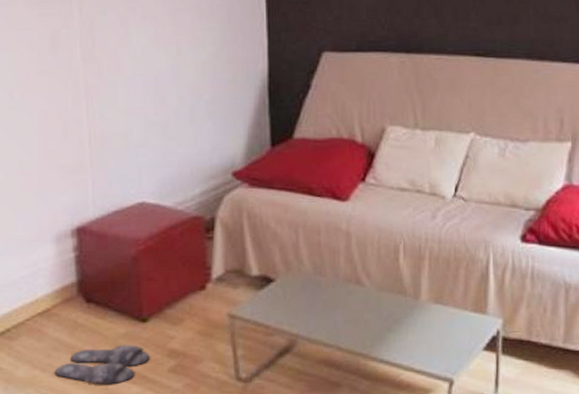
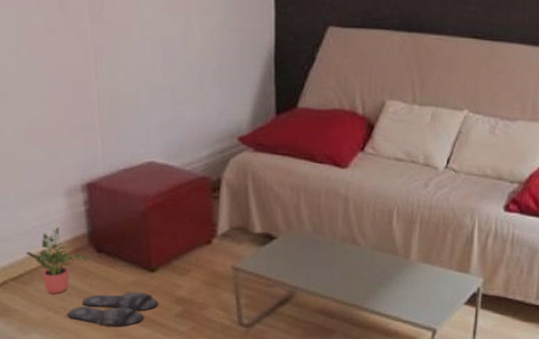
potted plant: none [13,276,79,349] -> present [26,227,90,294]

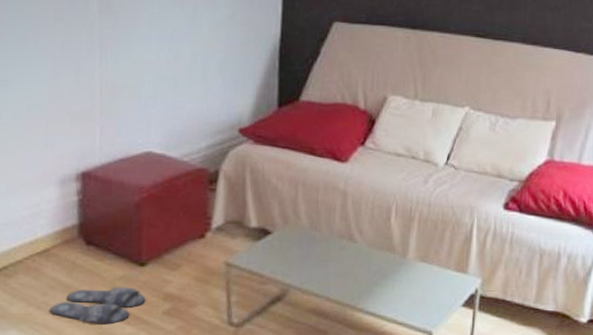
potted plant: present [26,227,90,294] -> none [12,217,79,288]

